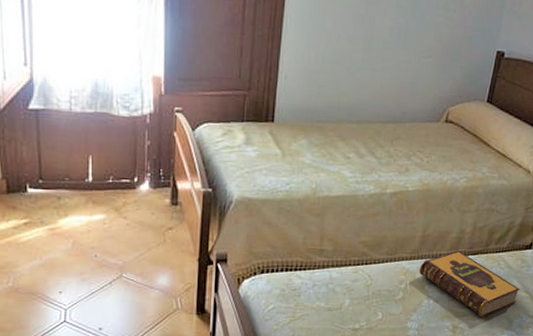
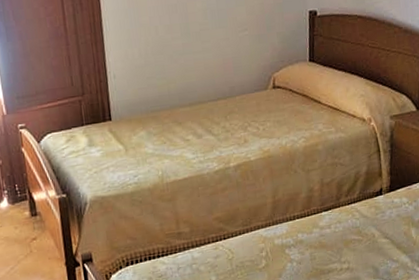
hardback book: present [418,250,520,317] -> none [276,209,379,271]

